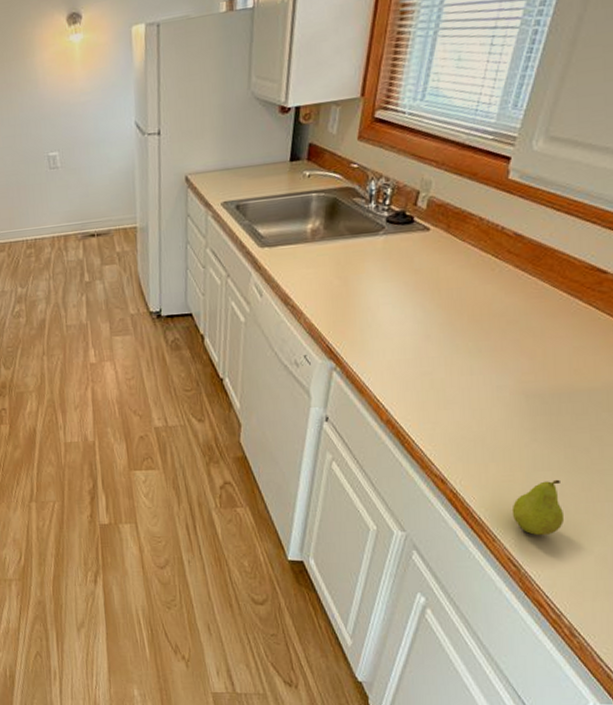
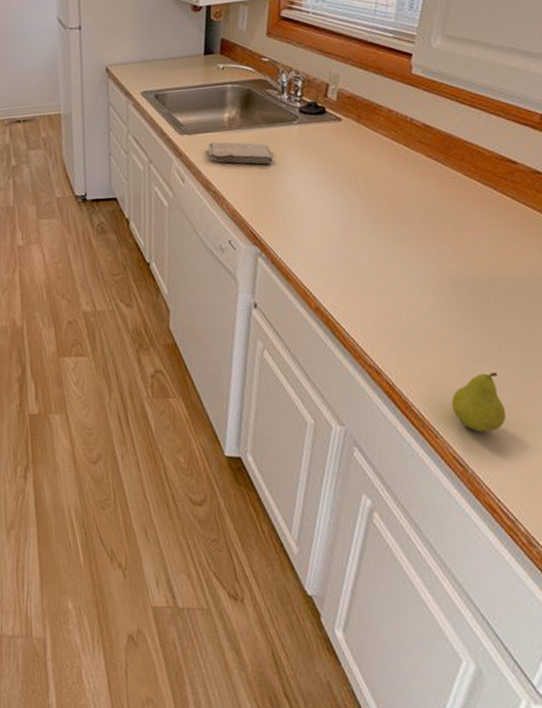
washcloth: none [288,254,355,277] -> present [208,142,273,164]

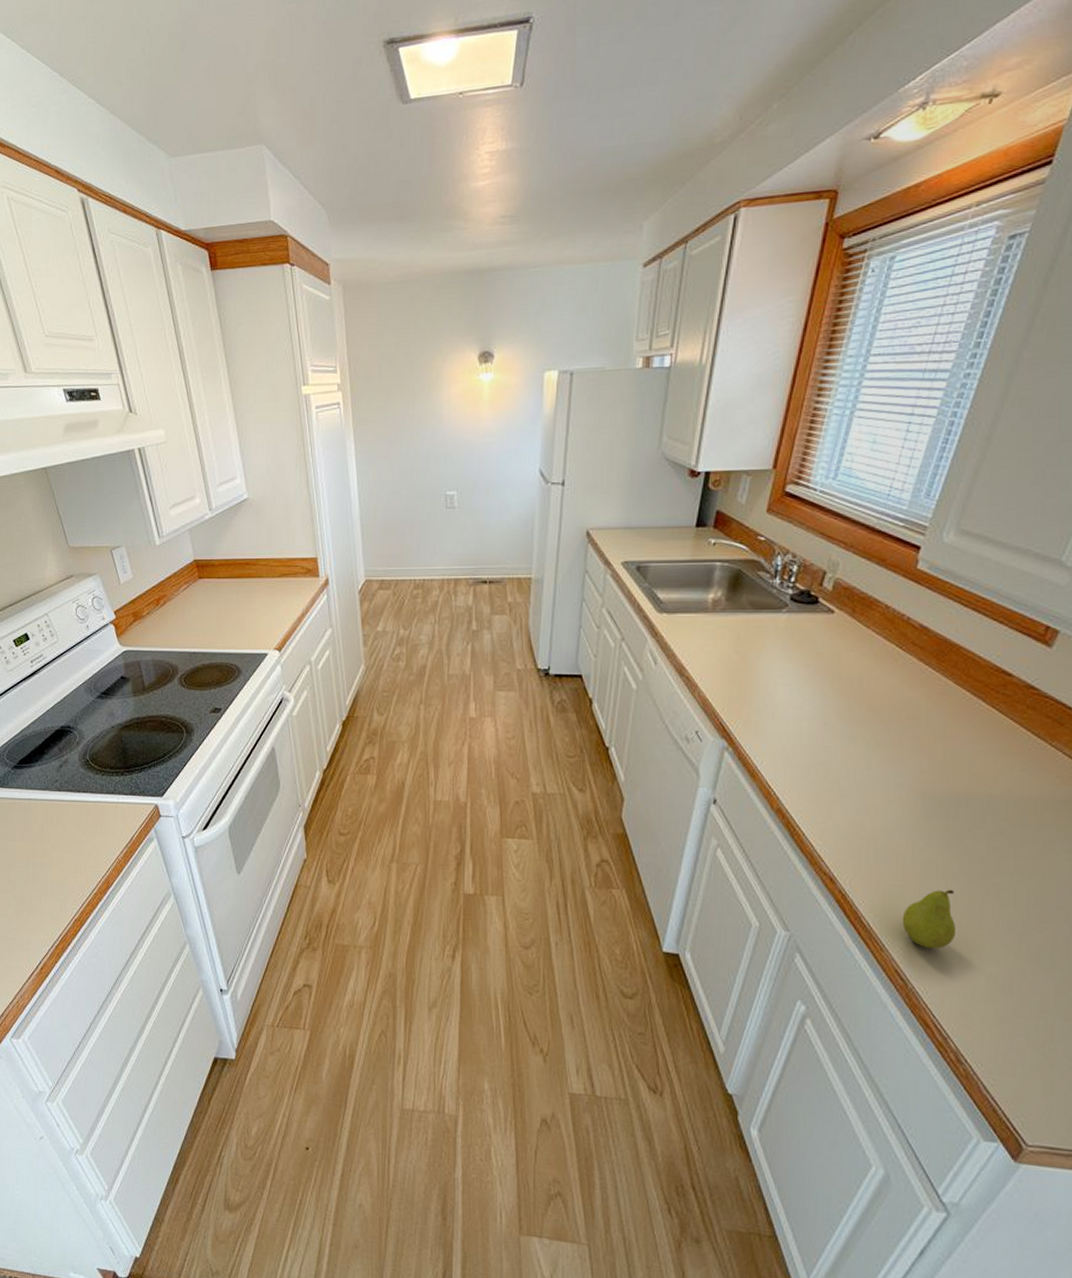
washcloth: present [208,142,273,164] -> none [686,624,755,653]

